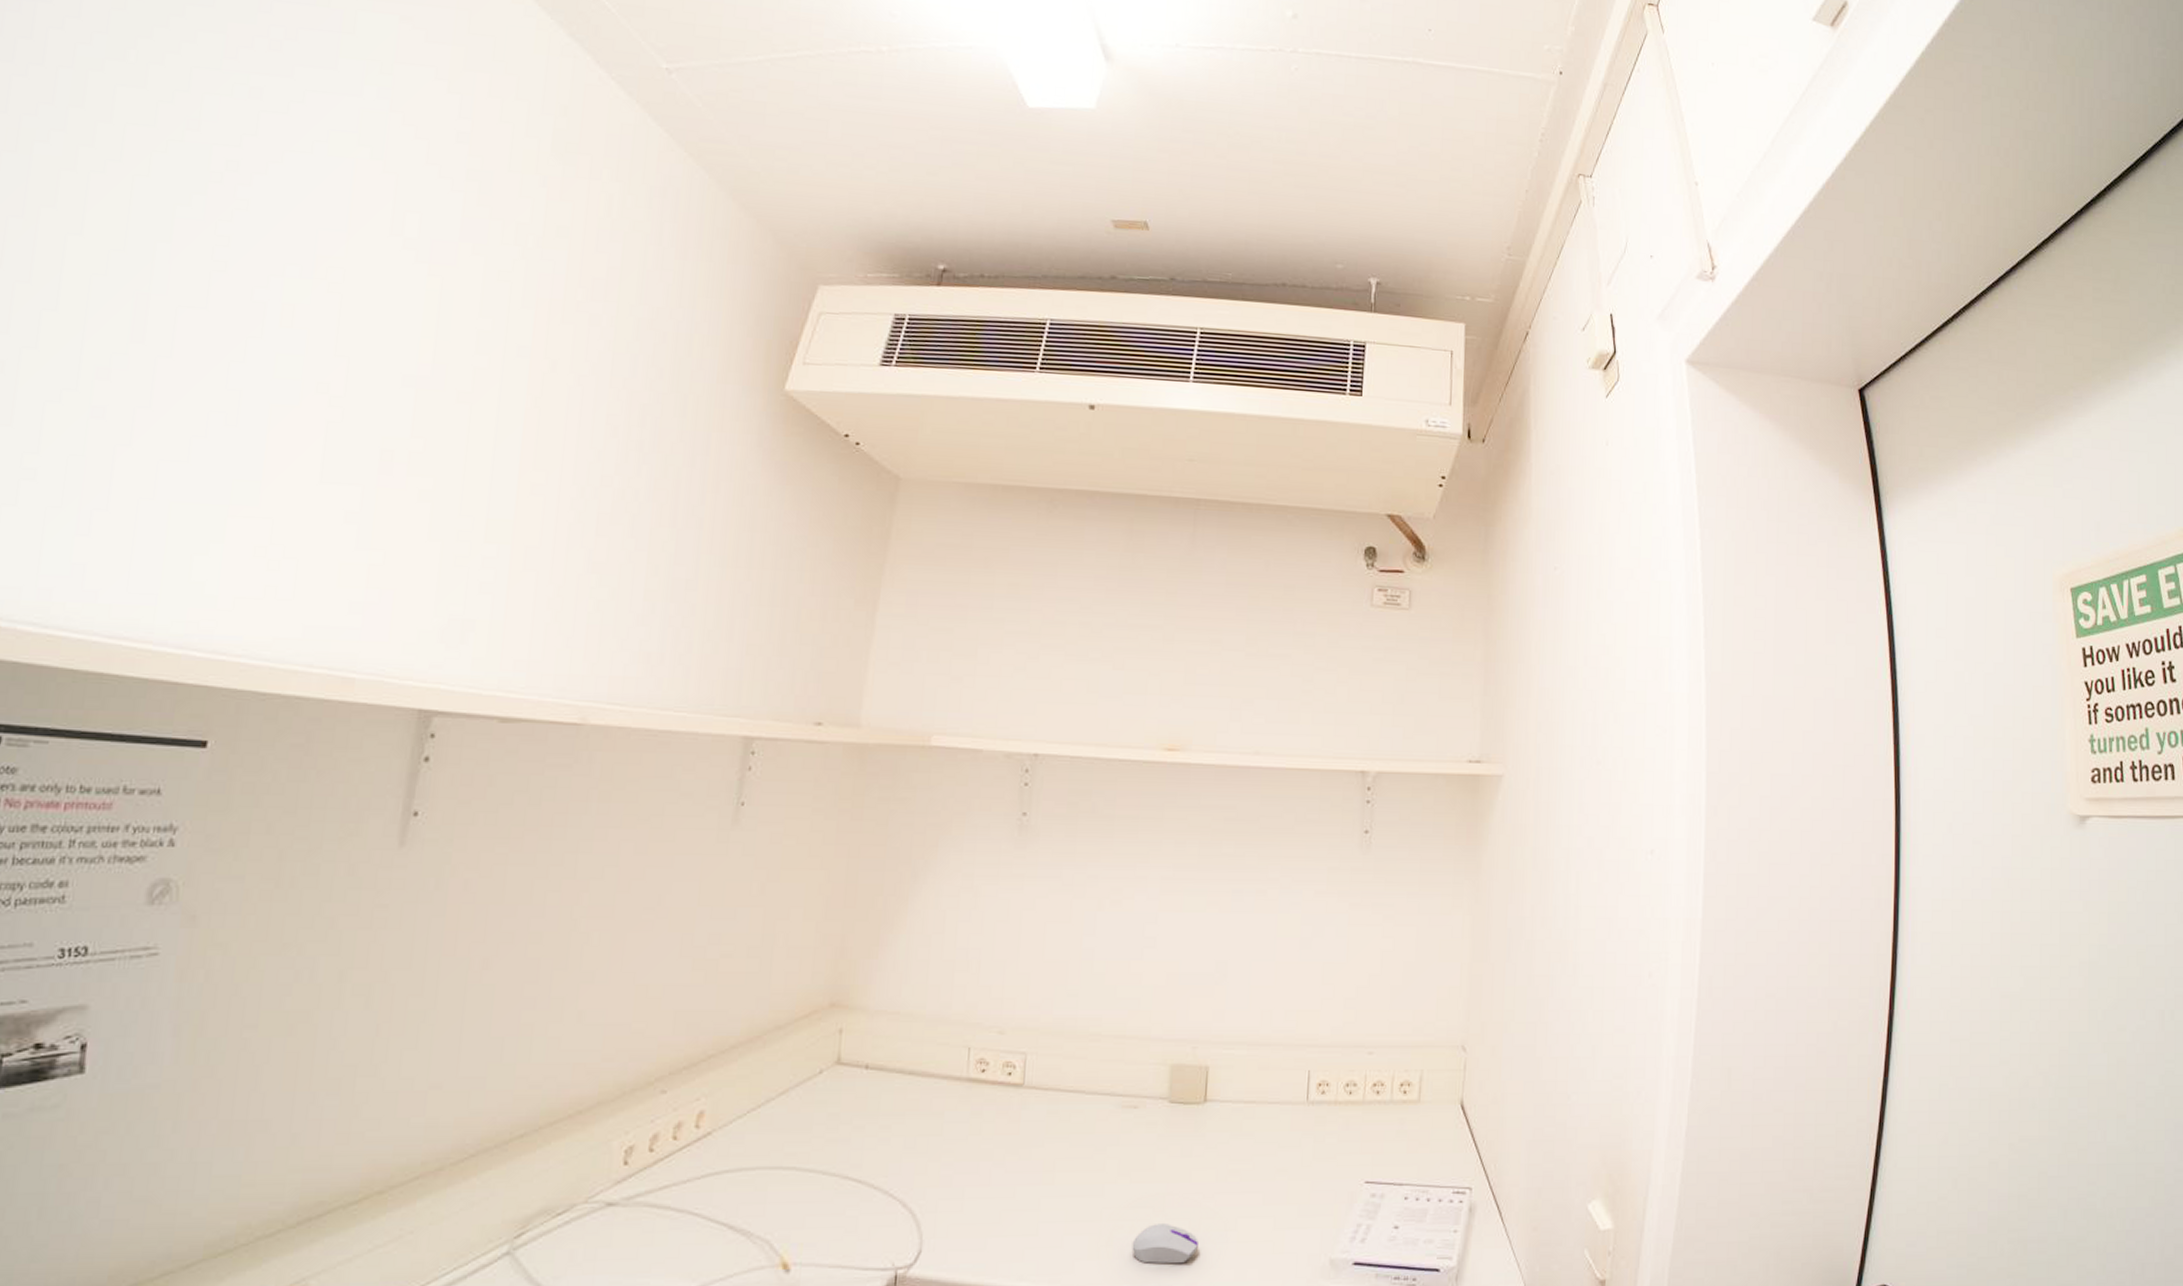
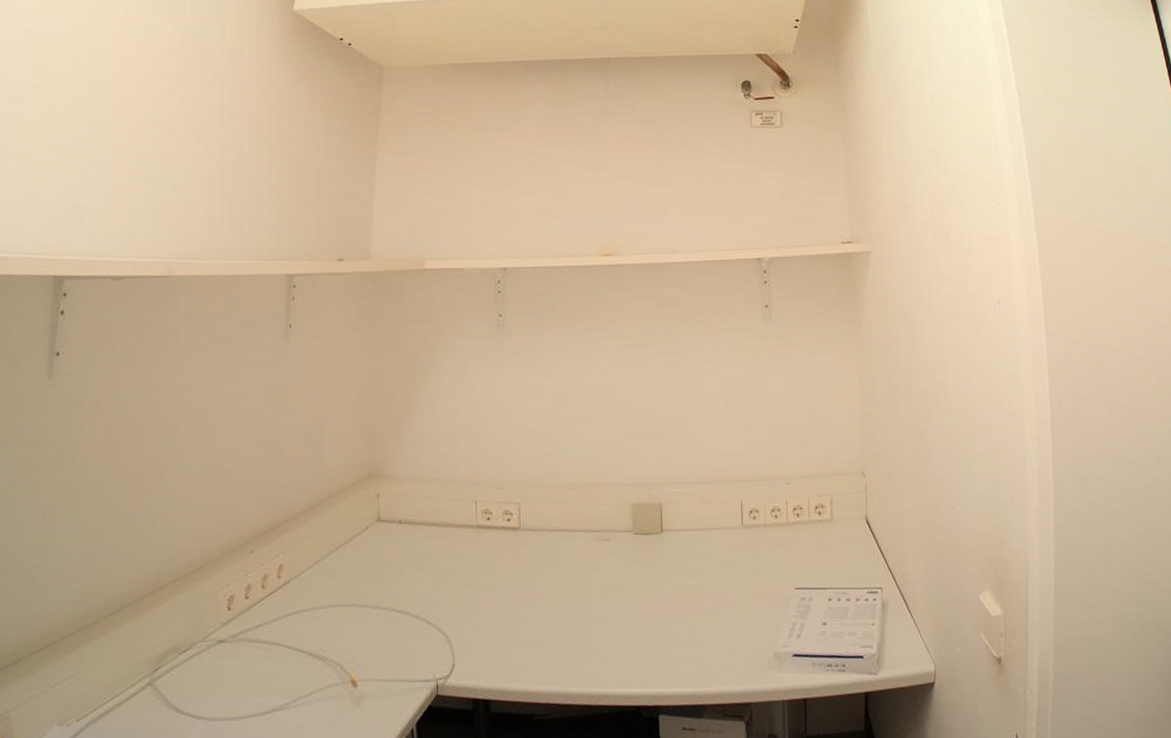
computer mouse: present [1131,1224,1198,1264] -> none [616,631,668,665]

